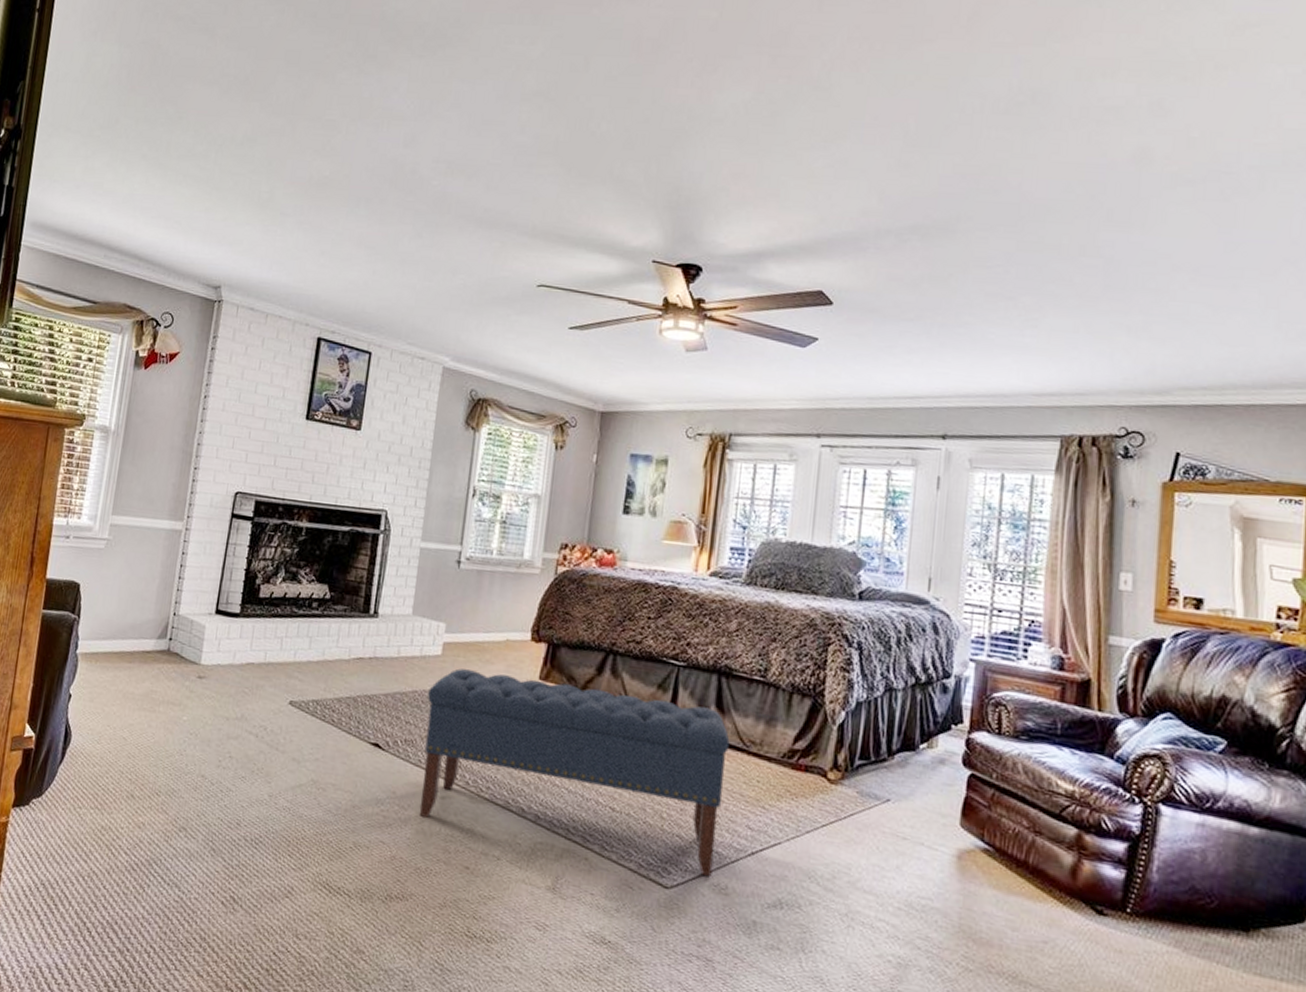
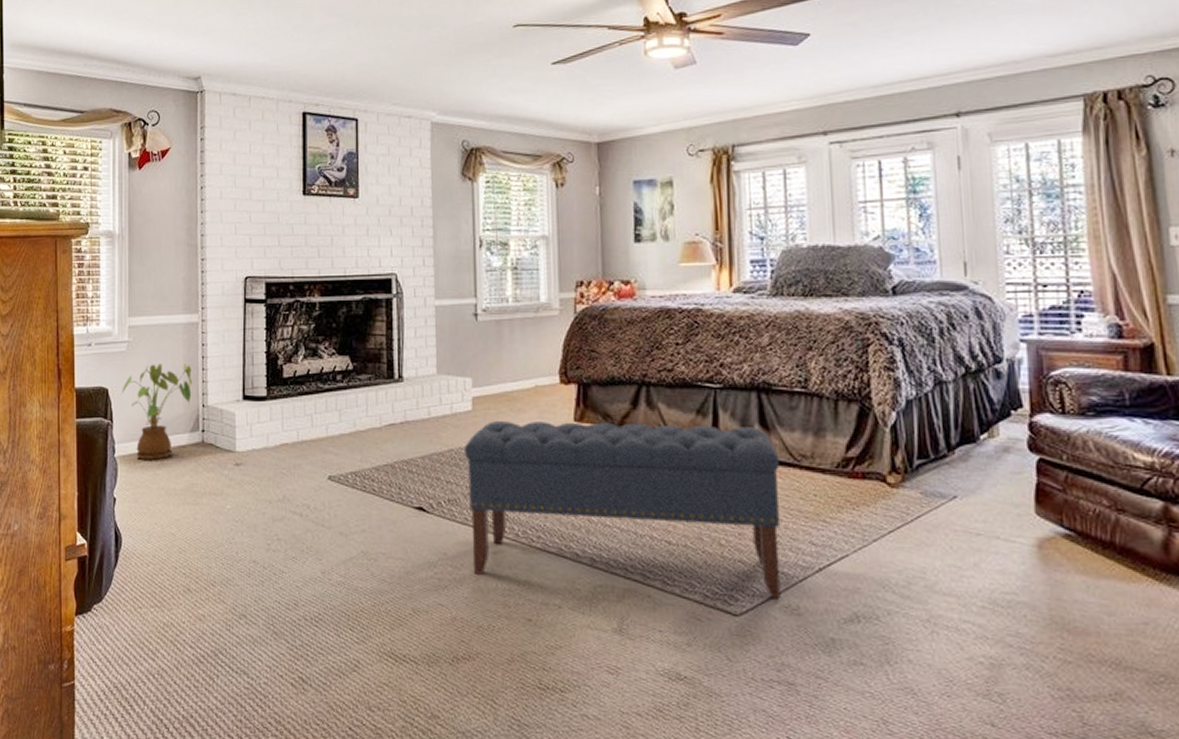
house plant: none [93,565,168,662] -> present [121,364,192,460]

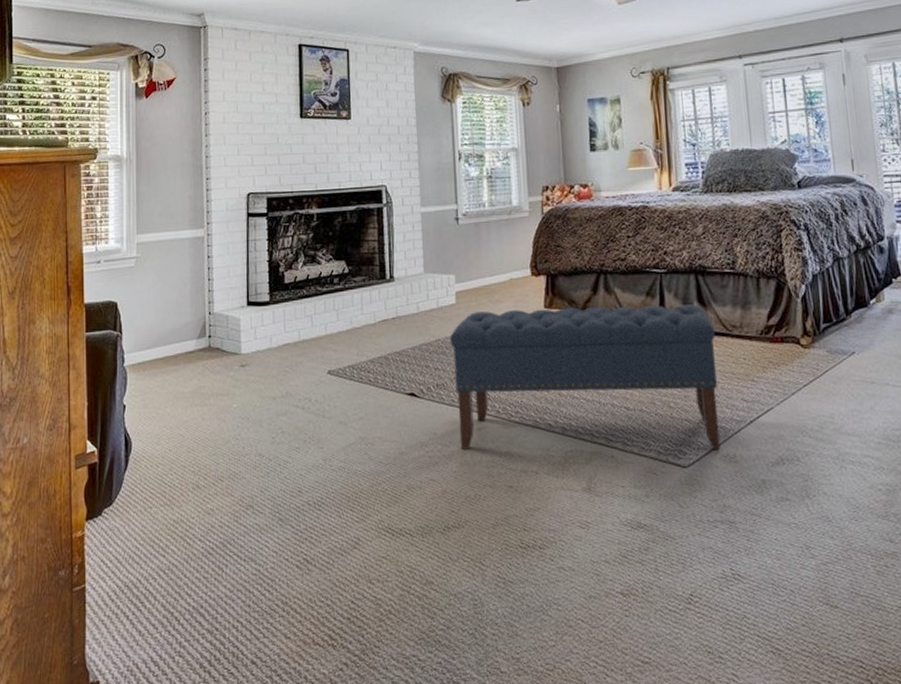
house plant: present [121,364,192,460] -> none [130,275,198,367]

